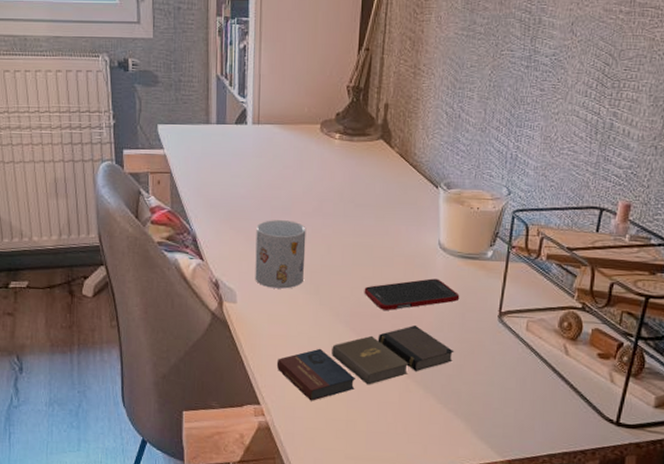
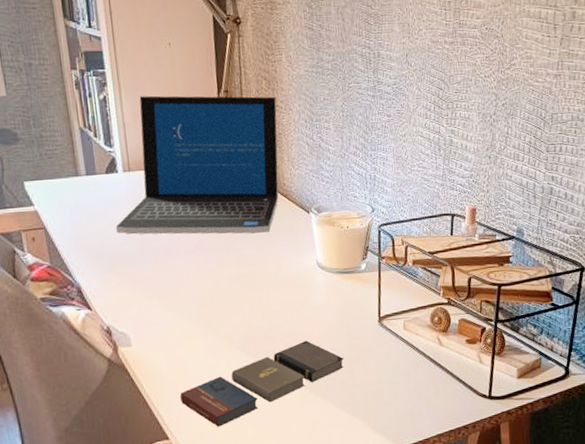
laptop: none [237,48,419,203] -> present [115,95,279,235]
mug: present [255,220,306,289] -> none [141,260,195,327]
cell phone: present [364,278,460,310] -> none [254,295,343,331]

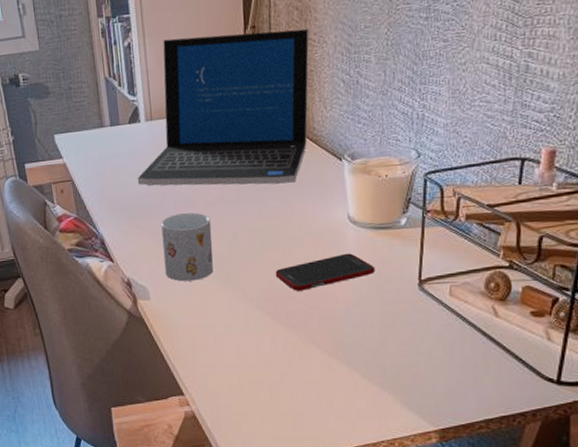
mug: none [141,260,195,327] -> present [161,212,213,282]
book set: present [179,340,344,427] -> none [195,302,375,387]
cell phone: none [254,295,343,331] -> present [275,253,376,291]

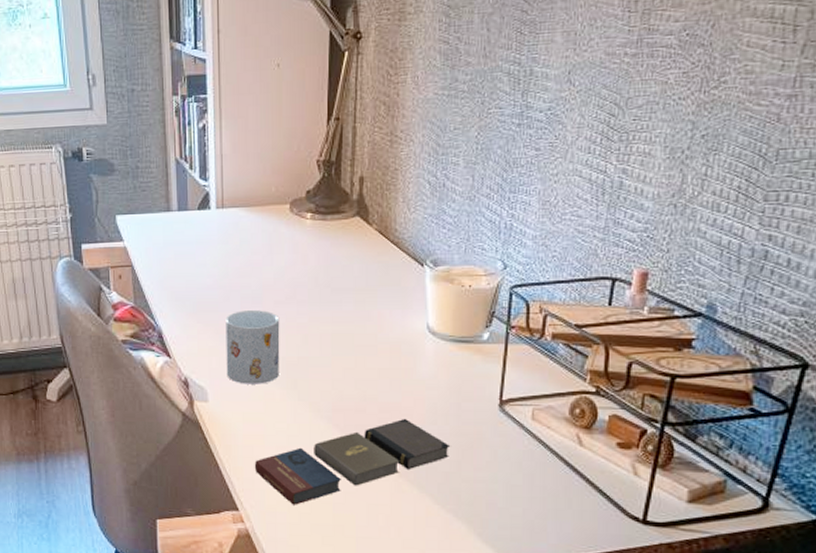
laptop: present [137,28,310,186] -> none [203,124,396,286]
book set: none [195,302,375,387] -> present [254,418,451,505]
cell phone: present [275,253,376,291] -> none [346,366,454,403]

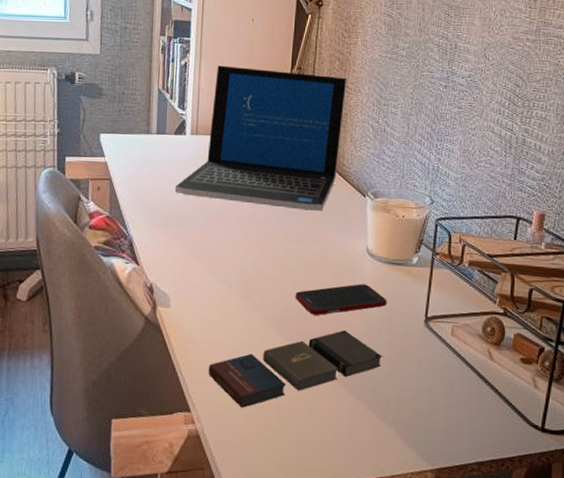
laptop: none [203,124,396,286] -> present [174,65,347,211]
mug: present [225,310,280,384] -> none [189,226,240,294]
cell phone: none [346,366,454,403] -> present [295,284,387,315]

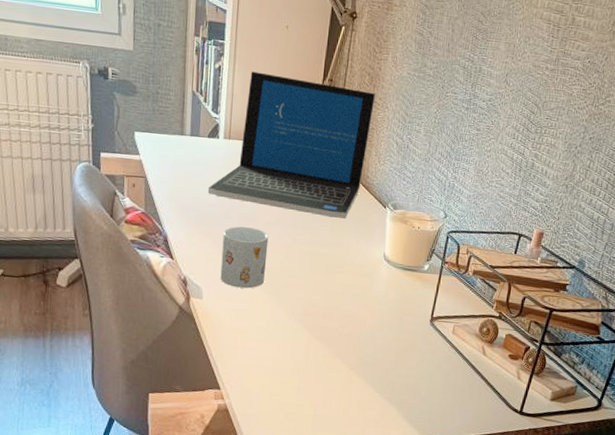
mug: none [189,226,240,294] -> present [220,226,269,289]
book set: present [208,329,383,408] -> none [236,325,392,388]
cell phone: present [295,284,387,315] -> none [317,285,399,312]

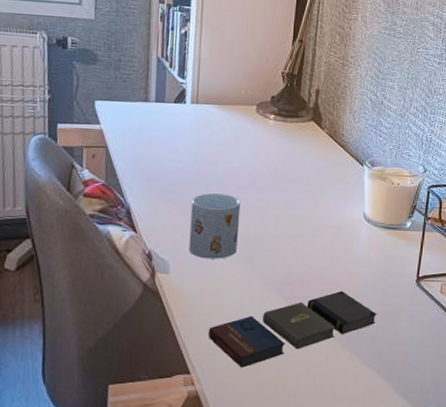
laptop: present [207,71,376,219] -> none [174,35,347,179]
book set: none [236,325,392,388] -> present [208,290,378,368]

